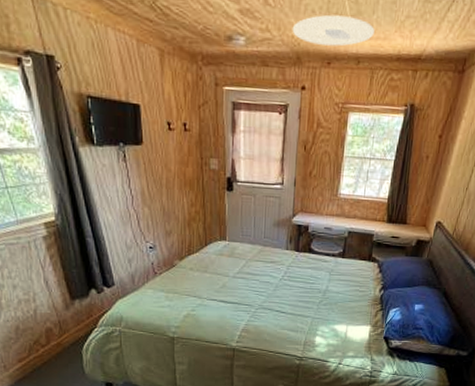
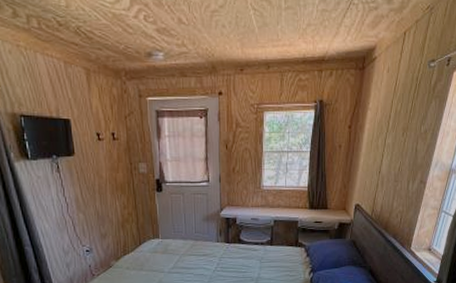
ceiling light: present [292,15,374,47] -> none [205,28,280,55]

